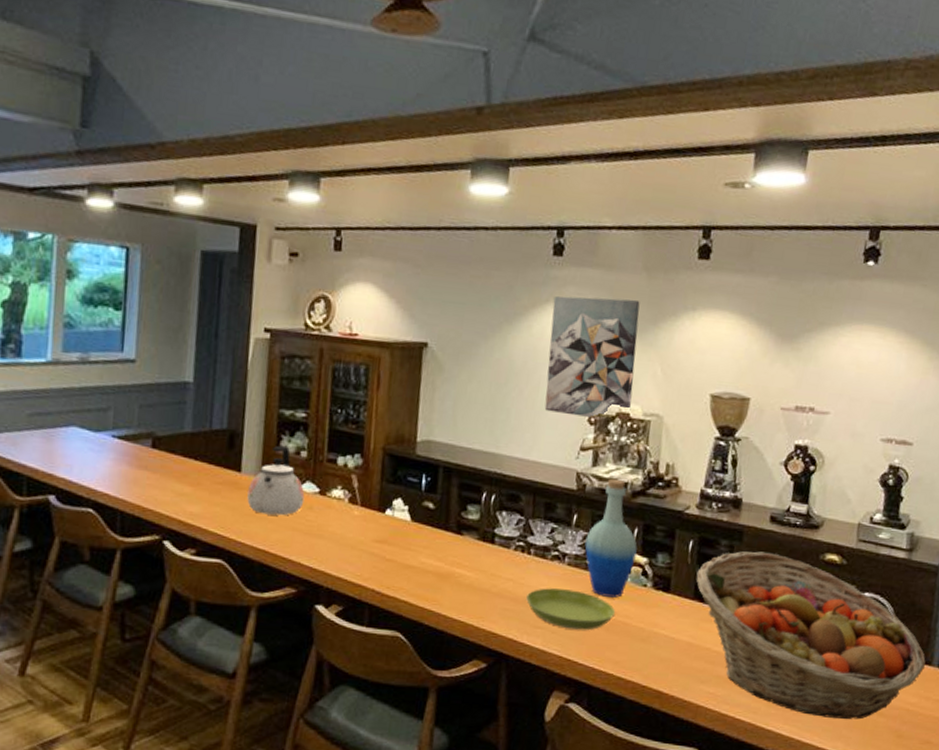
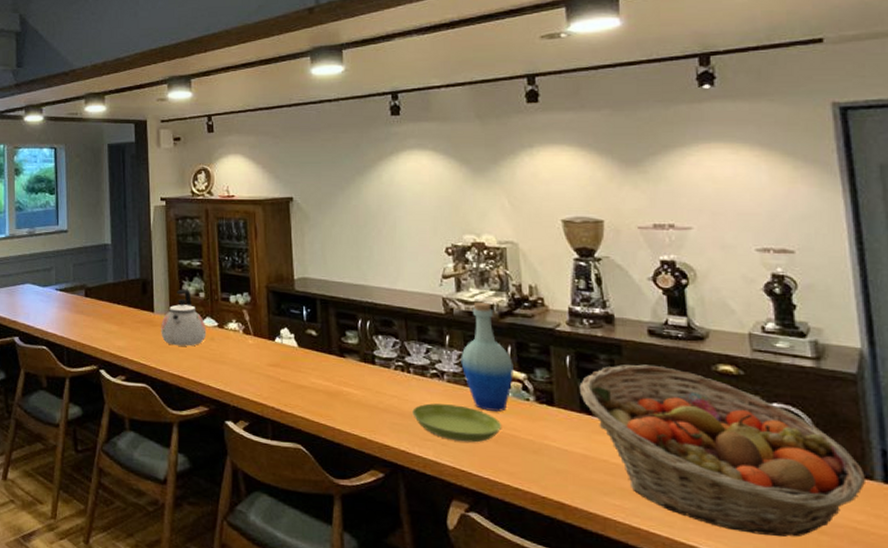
wall art: present [544,296,640,419] -> none [397,145,485,250]

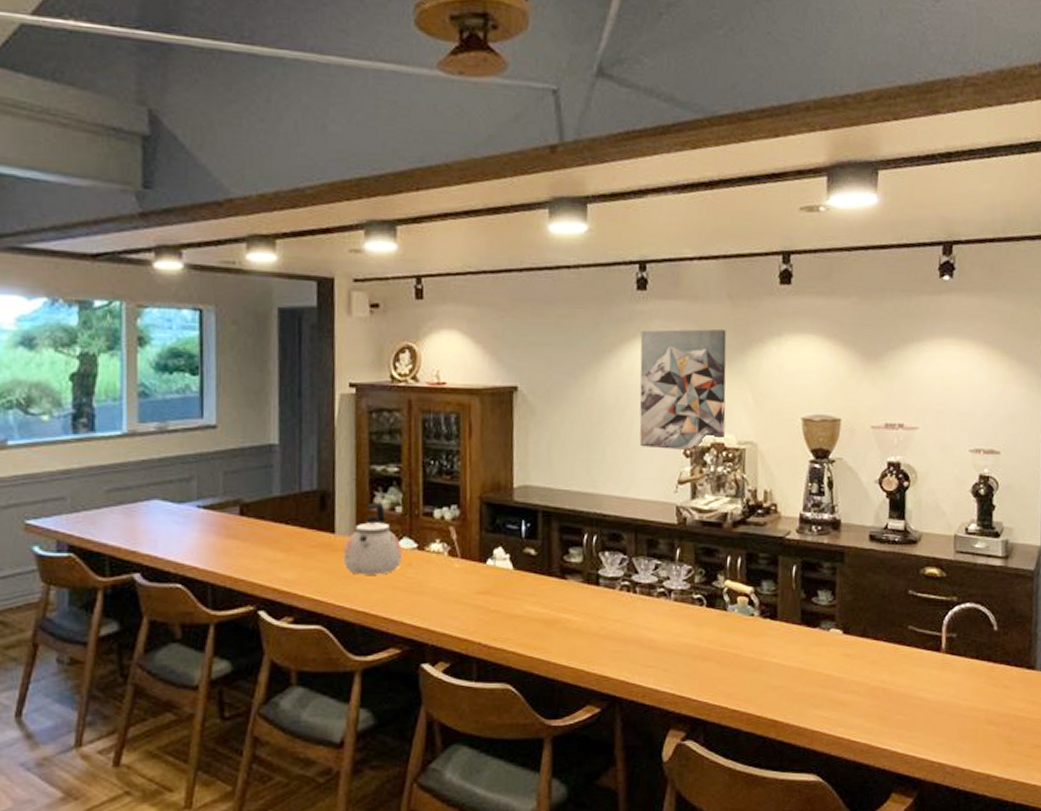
wall art: none [397,145,485,250] -> present [639,329,727,451]
saucer: present [412,403,502,443] -> none [635,626,726,666]
bottle: present [461,302,513,412] -> none [689,510,742,630]
fruit basket: present [579,364,865,537] -> none [802,571,1029,731]

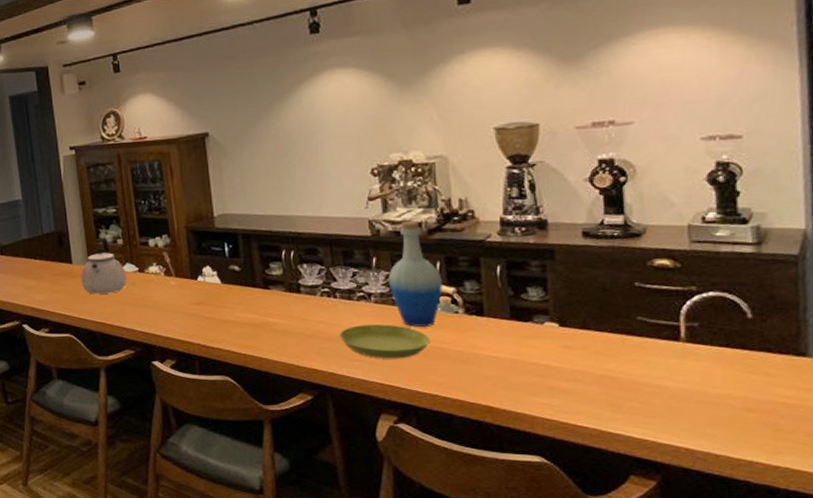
saucer: none [635,626,726,666] -> present [340,324,431,359]
wall art: present [639,329,727,451] -> none [318,57,413,172]
bottle: none [689,510,742,630] -> present [388,220,442,327]

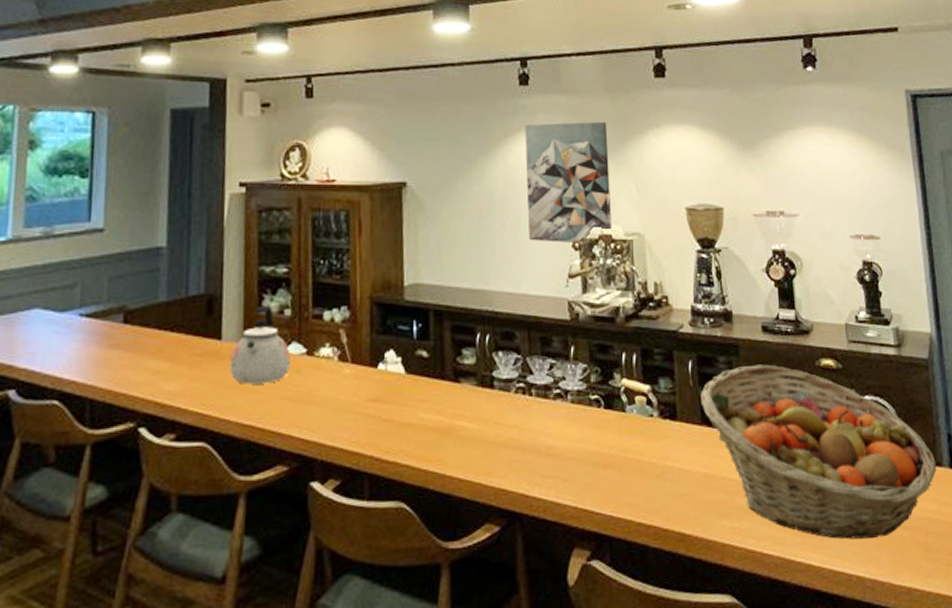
wall art: none [318,57,413,172] -> present [524,122,613,244]
saucer: present [340,324,431,359] -> none [533,430,626,475]
bottle: present [388,220,442,327] -> none [585,304,638,433]
fruit basket: none [510,266,798,418] -> present [700,364,936,539]

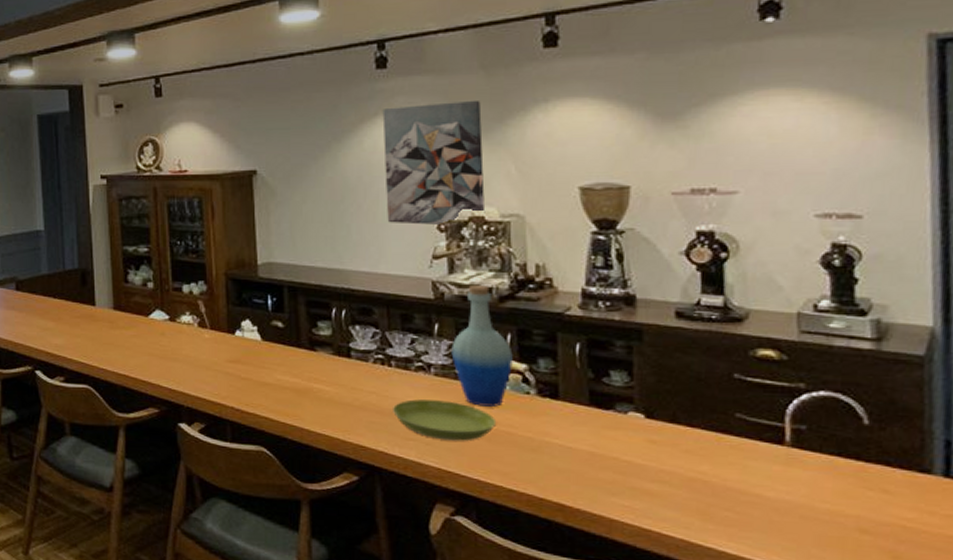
kettle: present [229,305,291,384] -> none [104,279,156,343]
saucer: none [533,430,626,475] -> present [393,399,497,441]
bottle: none [585,304,638,433] -> present [451,284,513,407]
fruit basket: present [700,364,936,539] -> none [589,351,922,537]

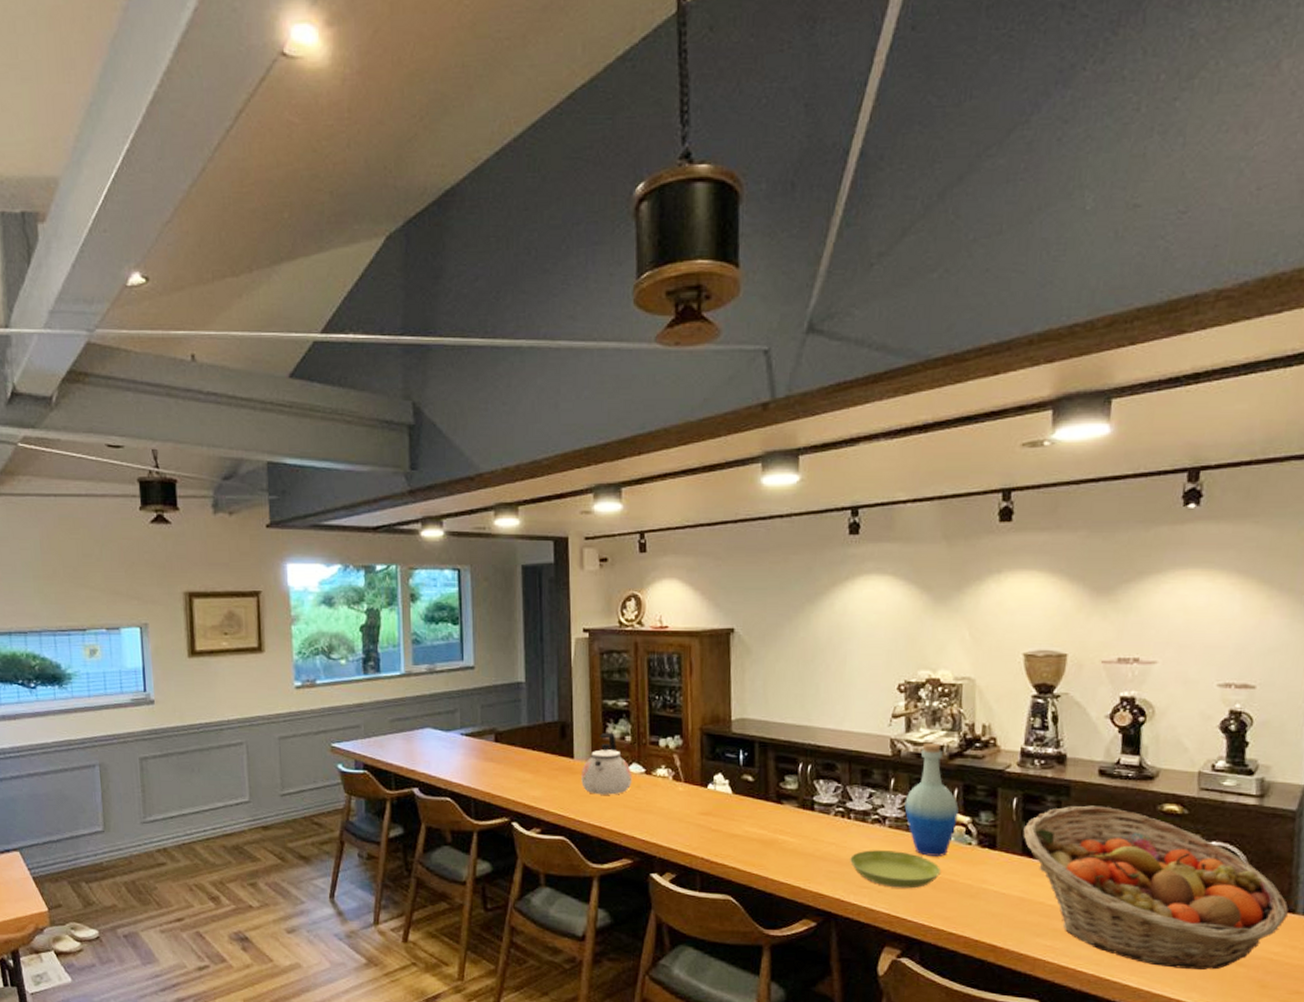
kettle: none [104,279,156,343] -> present [581,732,632,795]
wall art: present [382,101,486,226] -> none [852,569,942,687]
fruit basket: none [589,351,922,537] -> present [1023,805,1289,970]

